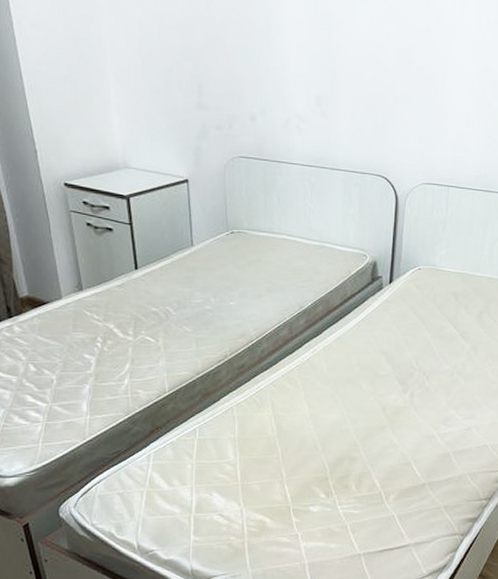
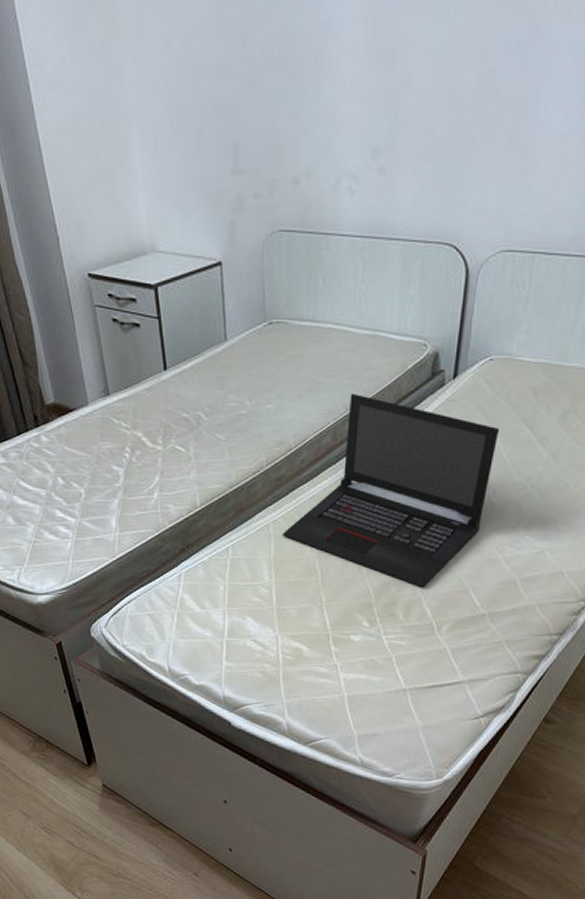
laptop: none [246,293,429,462] -> present [283,393,500,588]

